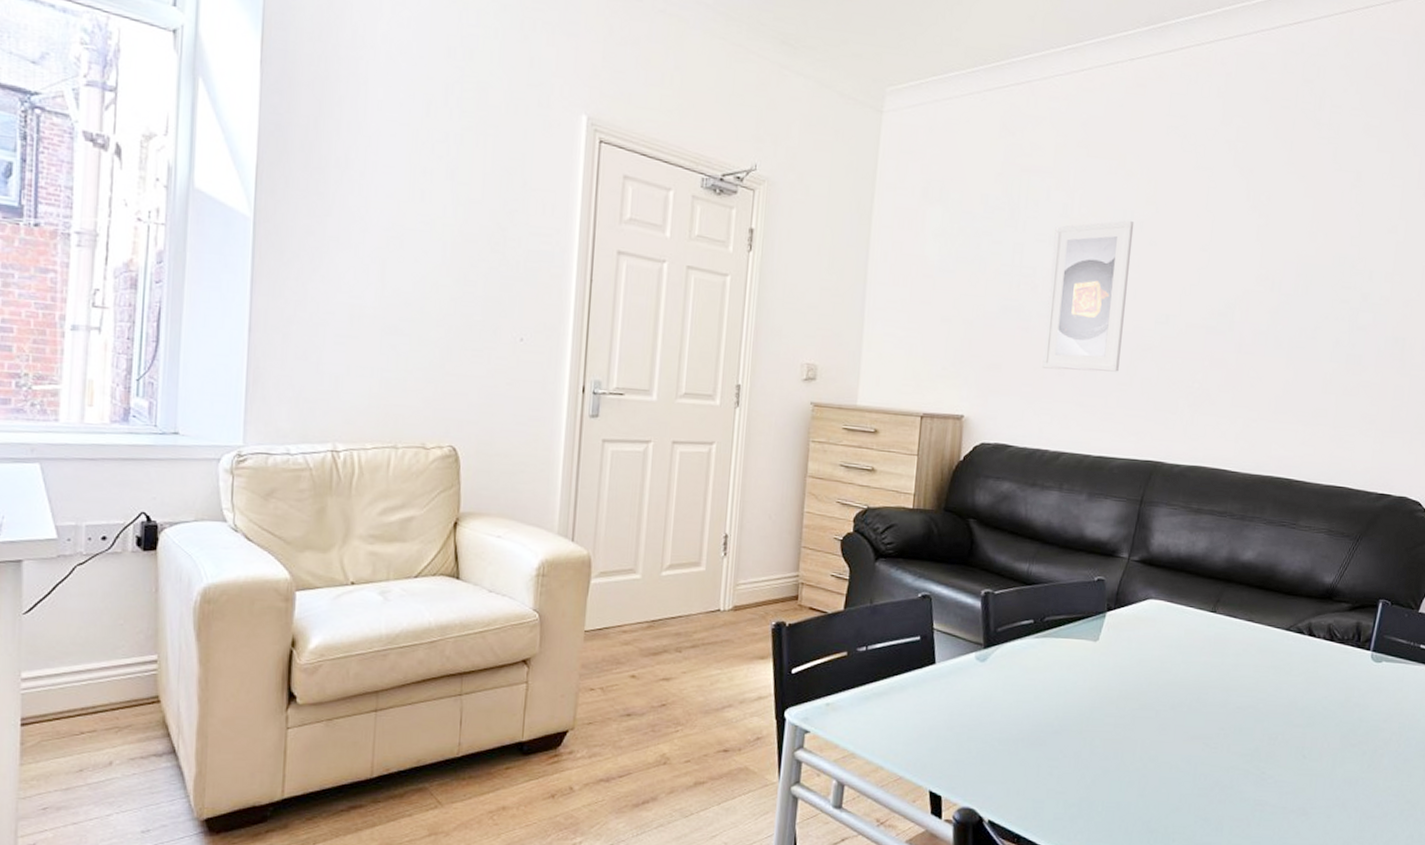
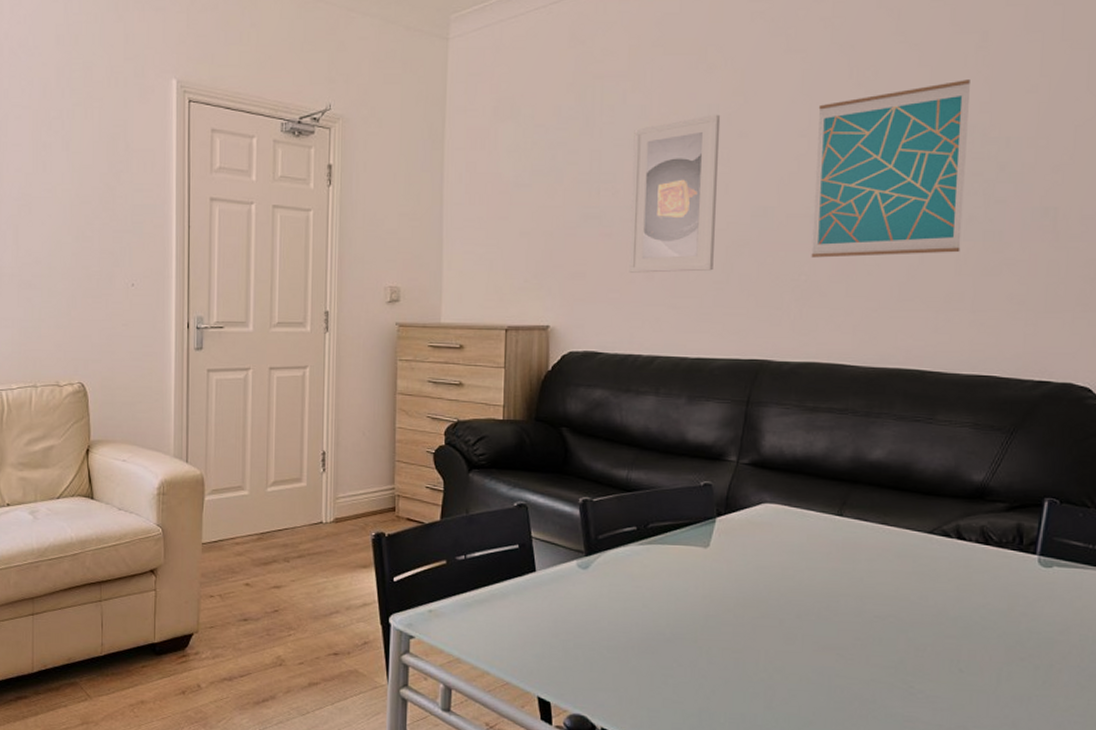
wall art: none [1204,214,1345,373] -> present [811,80,970,258]

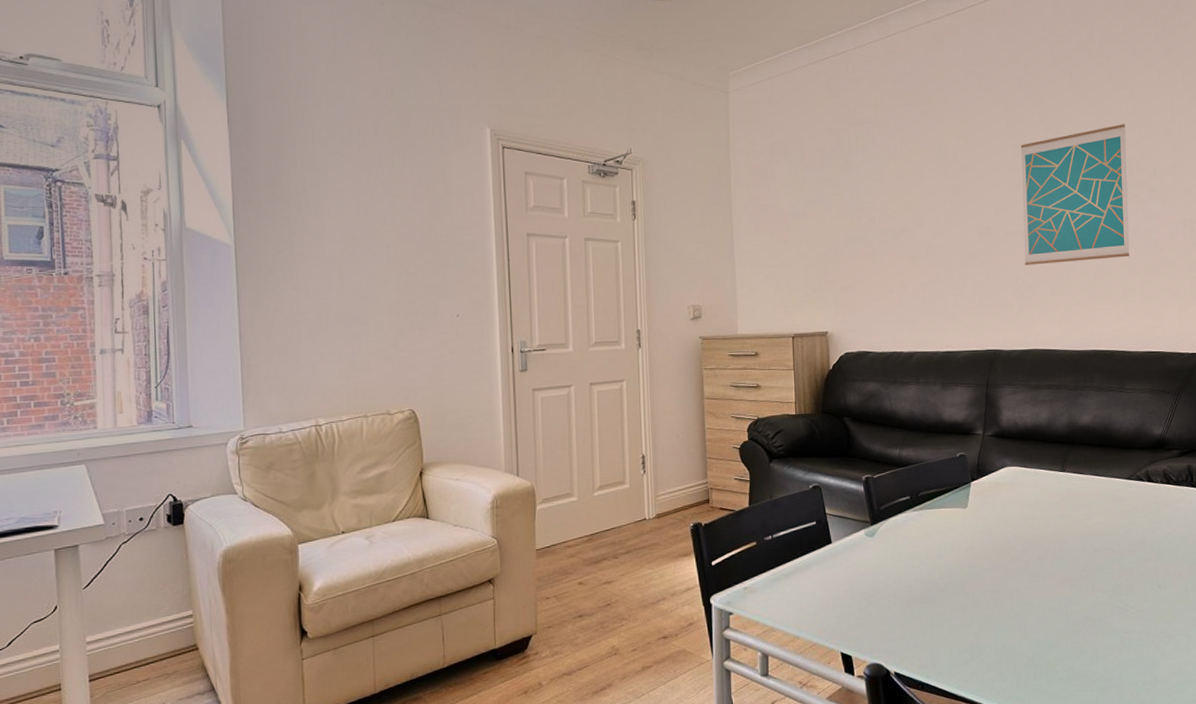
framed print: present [629,114,721,273] -> none [883,152,953,284]

